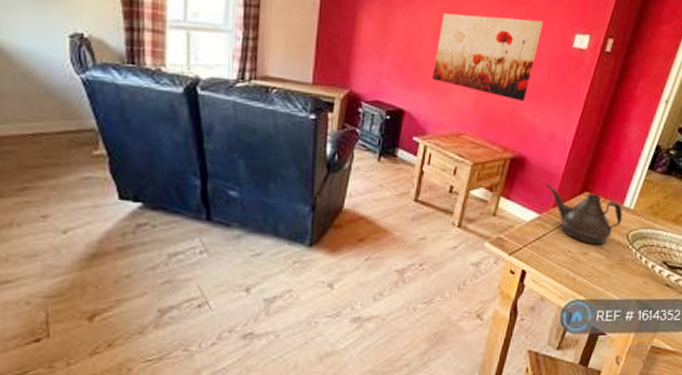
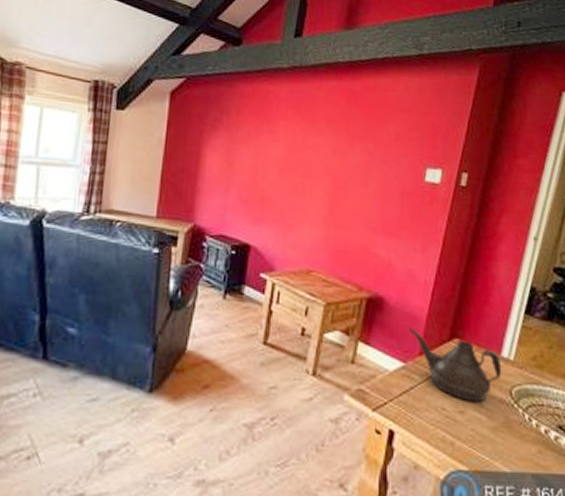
wall art: present [433,13,543,102] -> none [279,148,391,238]

